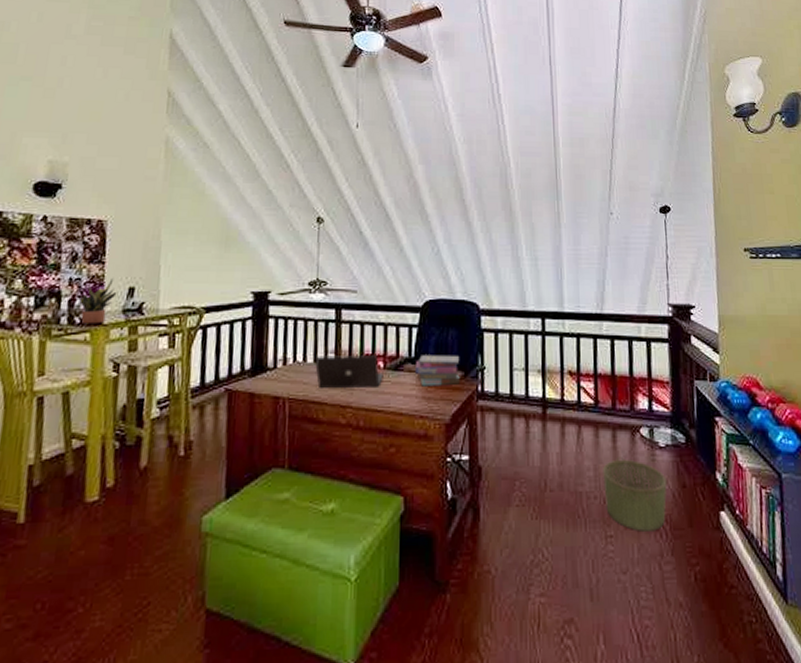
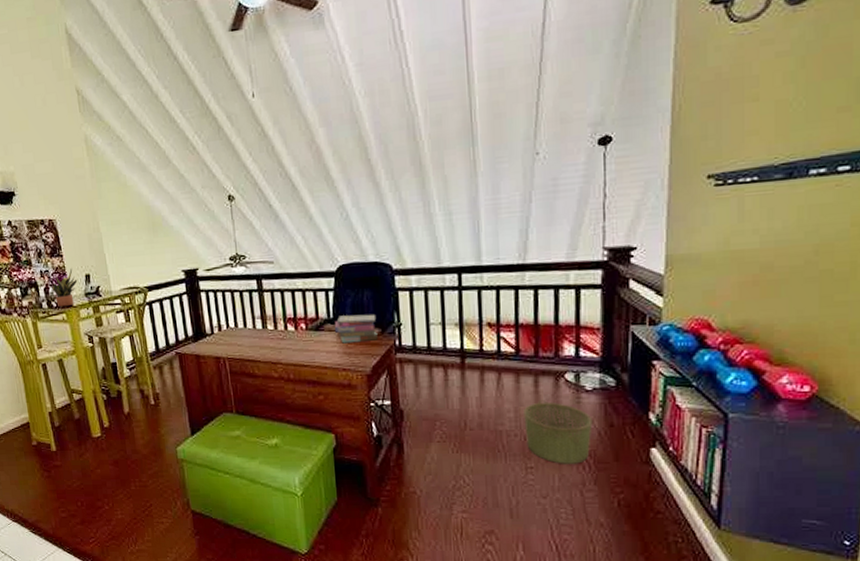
laptop: present [314,354,384,389] -> none [244,318,306,349]

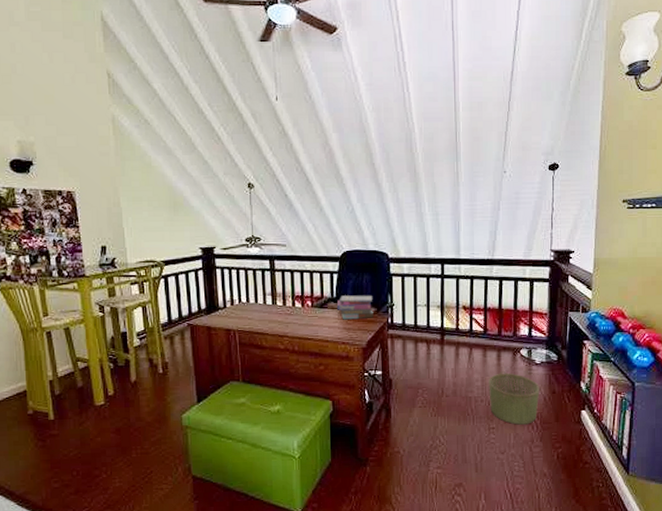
potted plant: present [52,268,78,307] -> none [64,239,93,277]

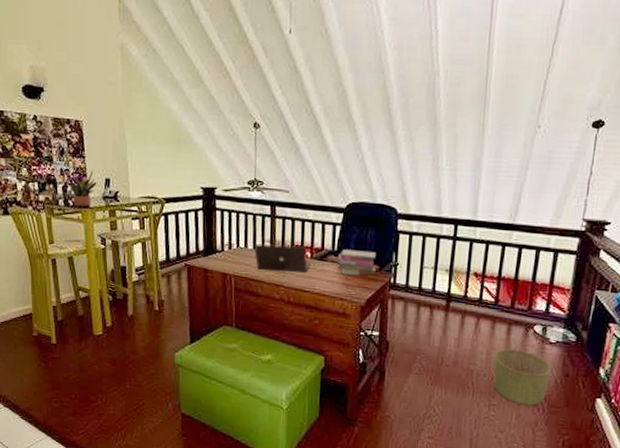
potted plant: none [64,239,93,277] -> present [70,171,97,207]
laptop: none [255,296,312,323] -> present [253,243,310,273]

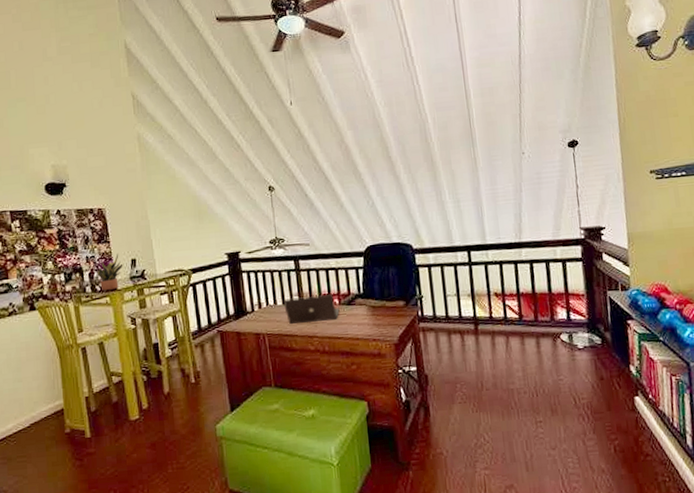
books: present [336,249,377,276] -> none [364,288,403,316]
basket: present [493,347,552,406] -> none [530,359,587,417]

